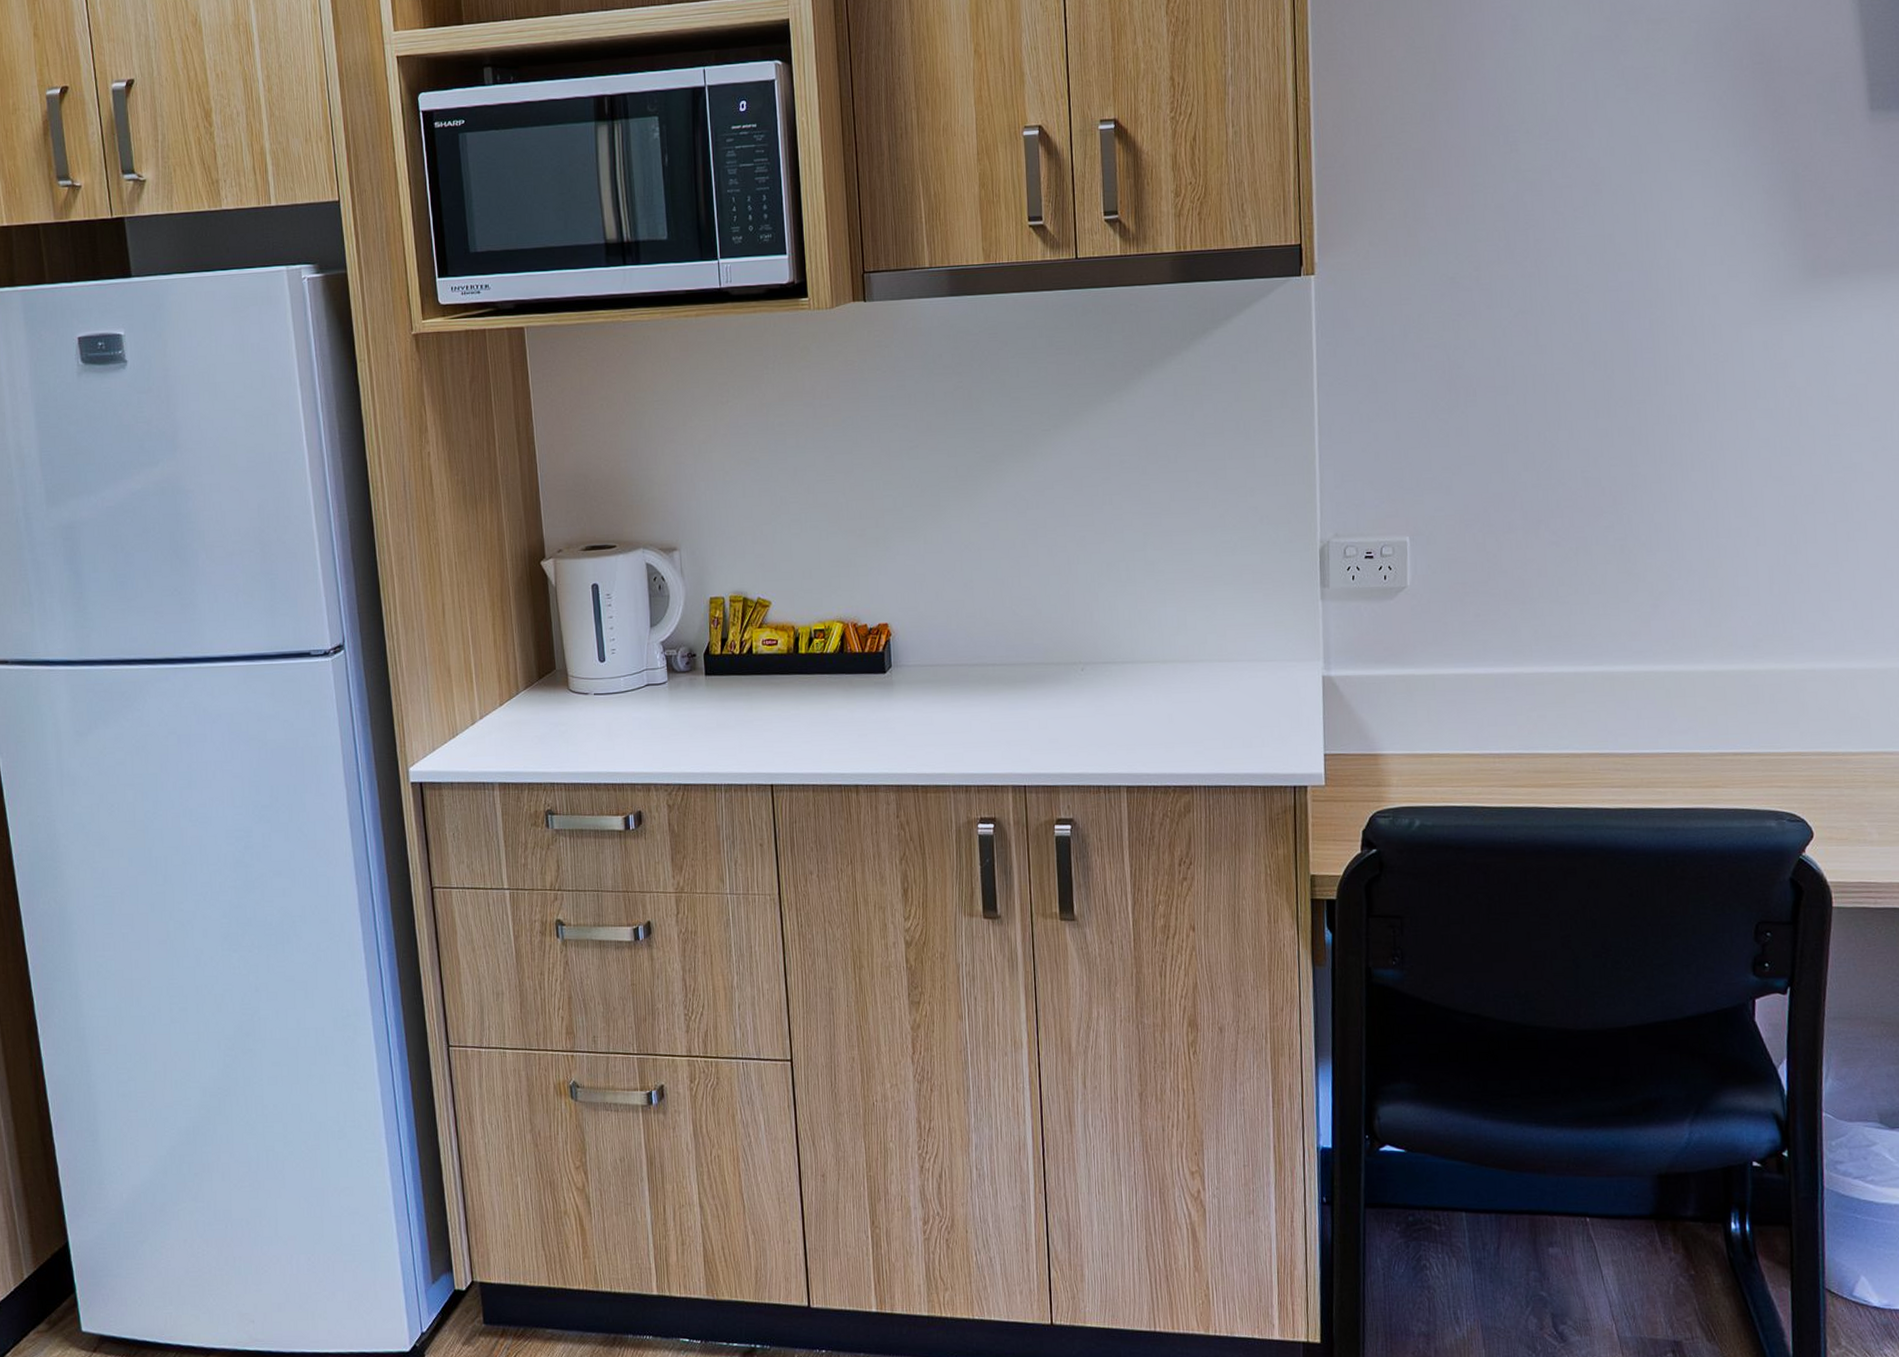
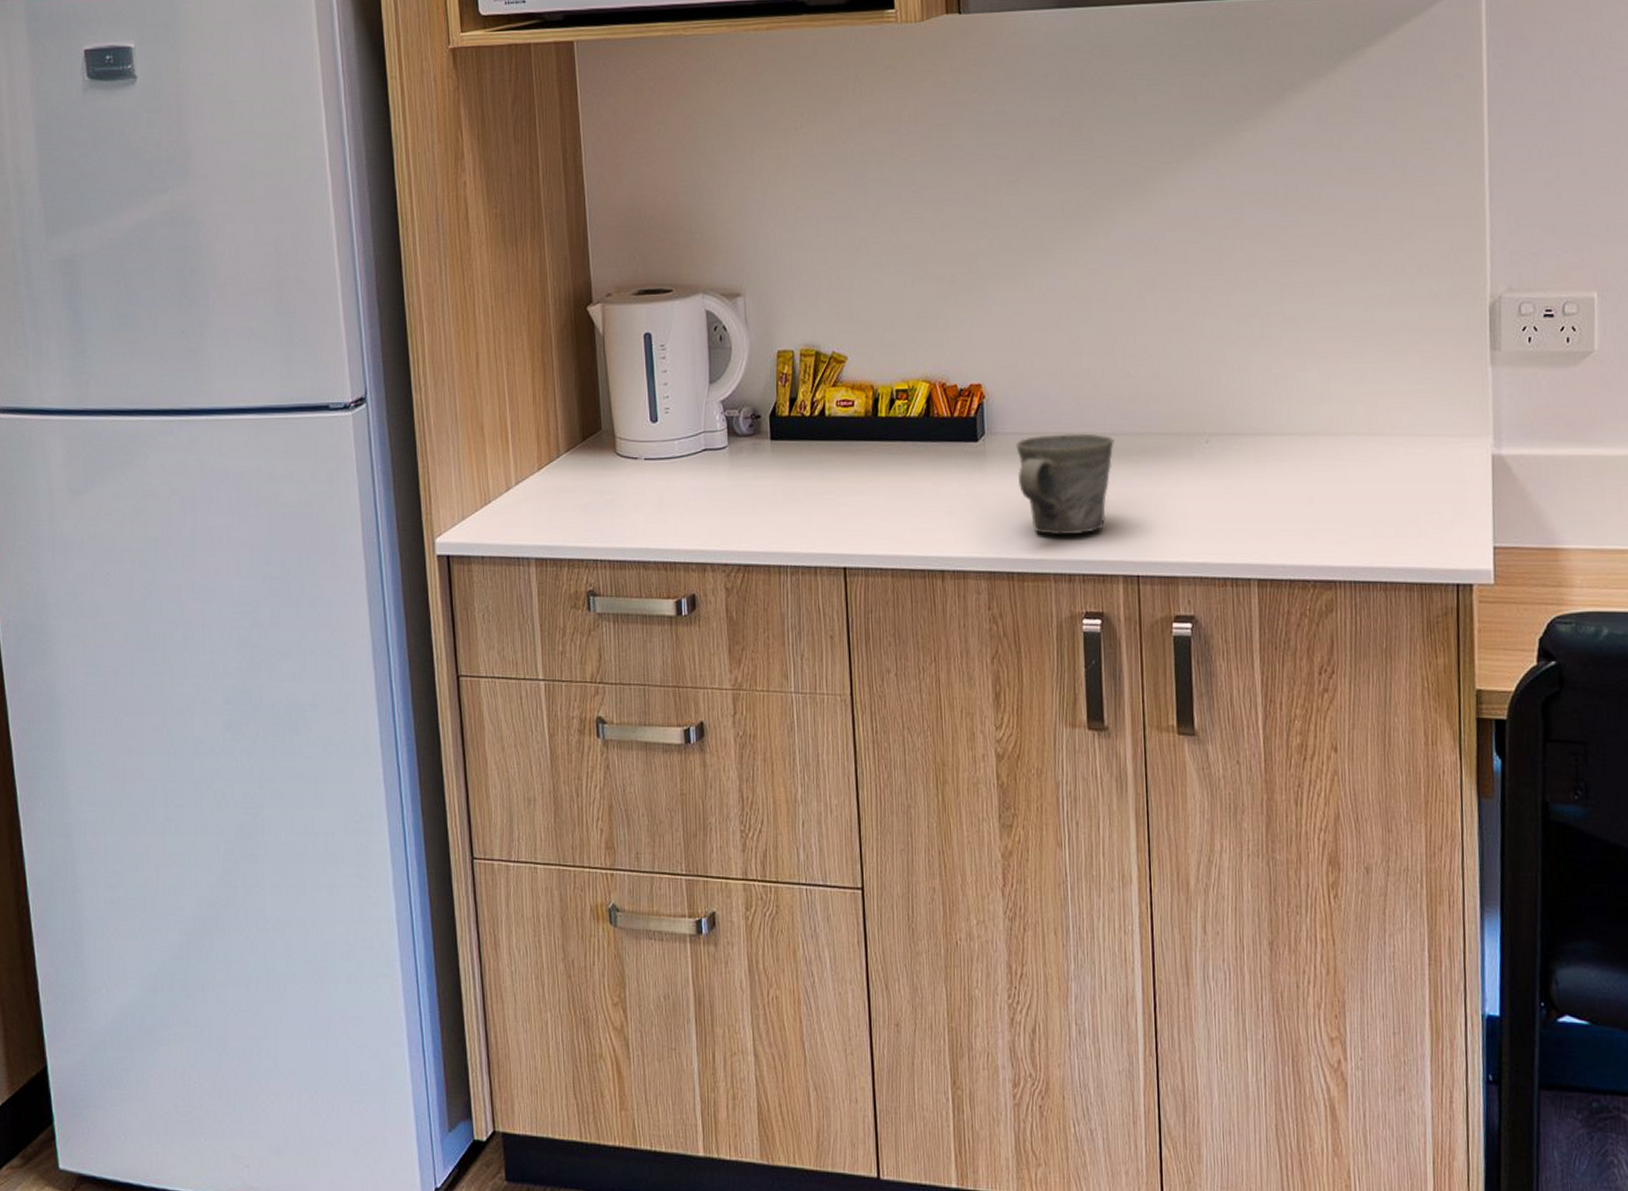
mug: none [919,664,1003,753] -> present [1016,433,1114,536]

